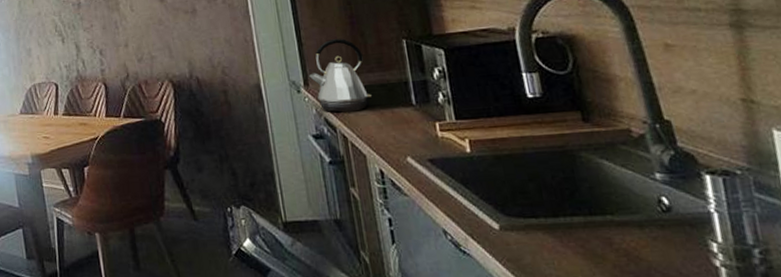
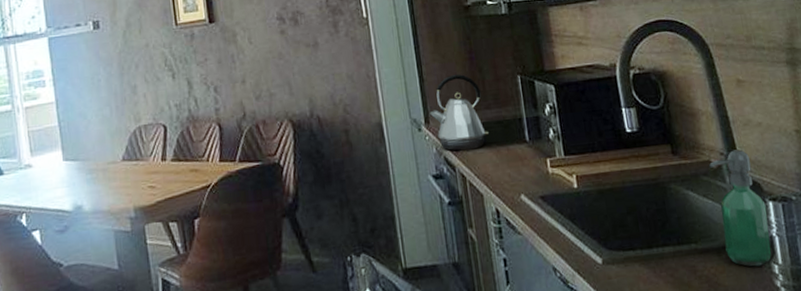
soap dispenser: none [627,118,709,244] -> present [708,149,772,267]

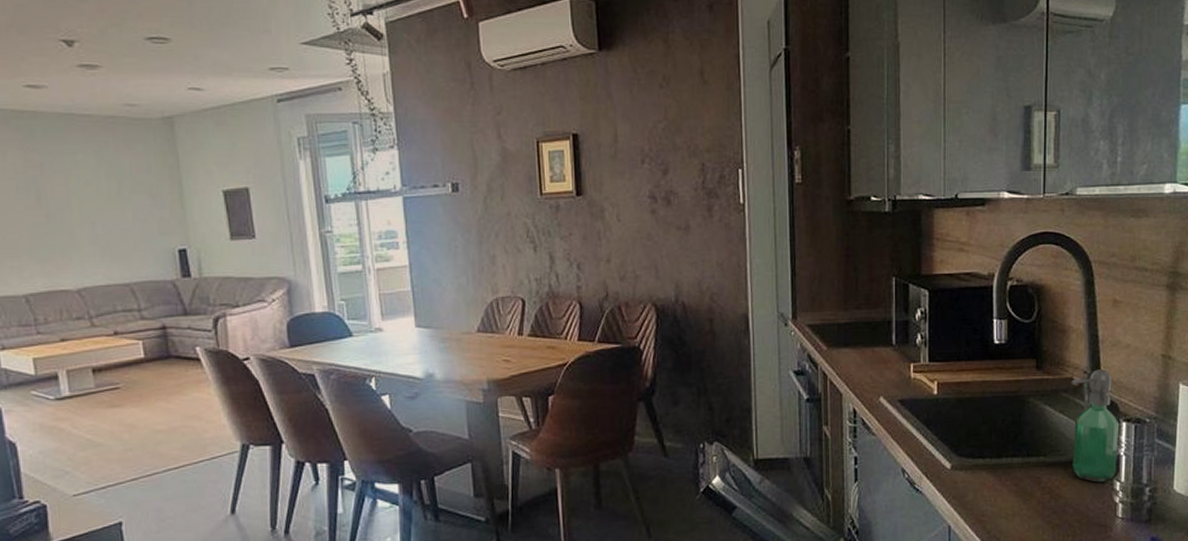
kettle: present [429,74,489,151] -> none [797,270,855,349]

